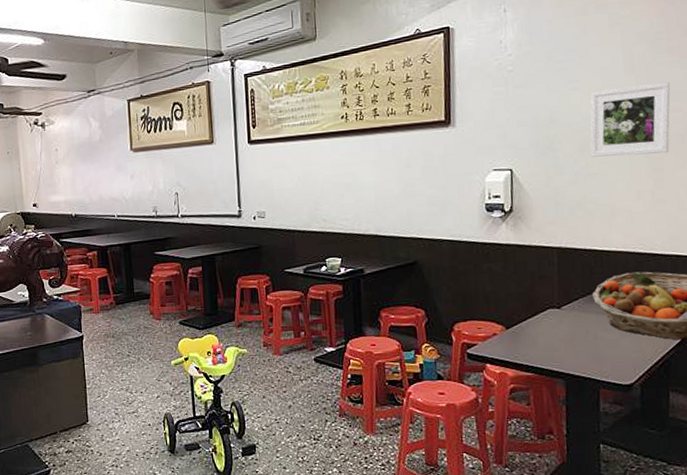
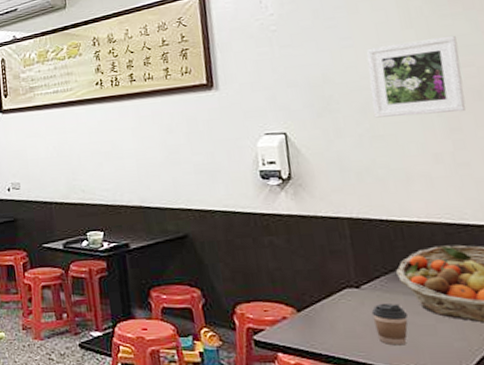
coffee cup: none [568,321,598,357] -> present [371,303,409,346]

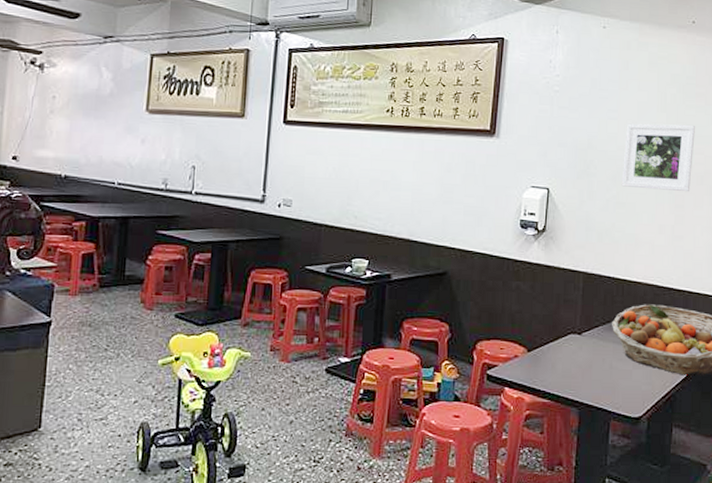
coffee cup: present [371,303,409,346] -> none [586,349,614,386]

